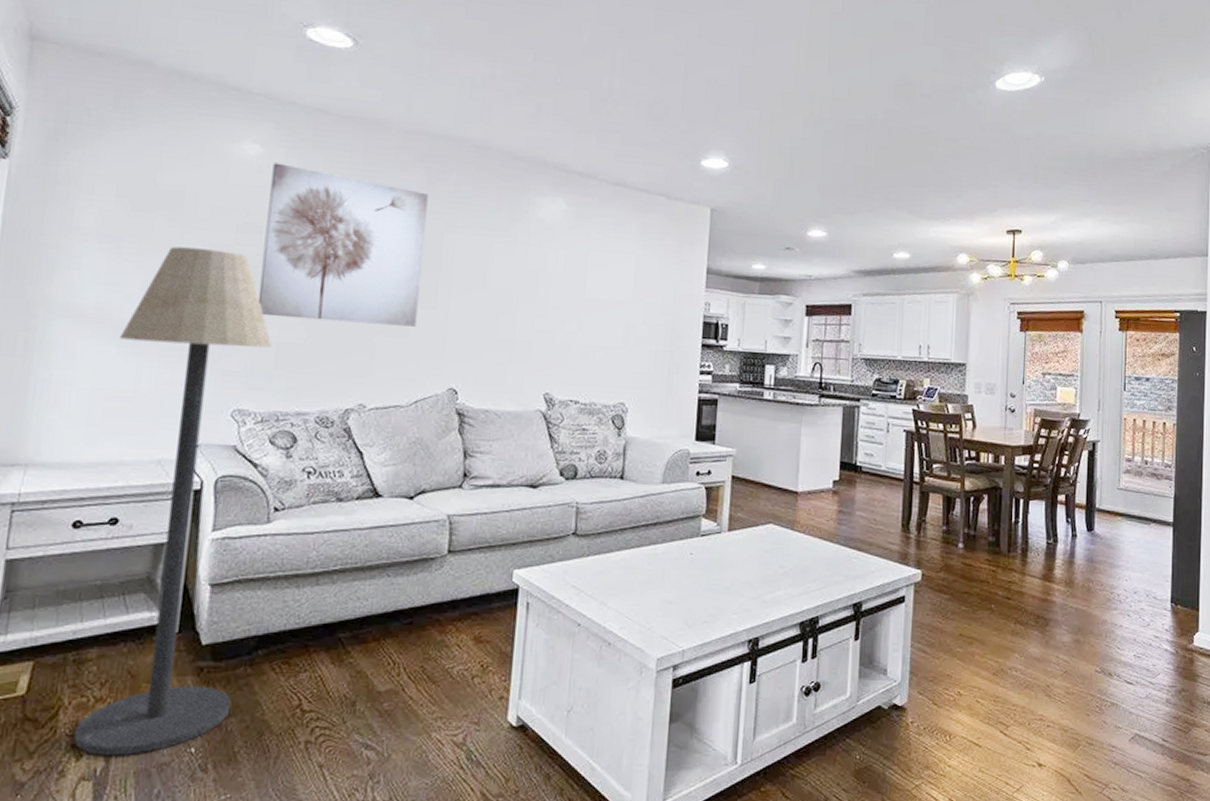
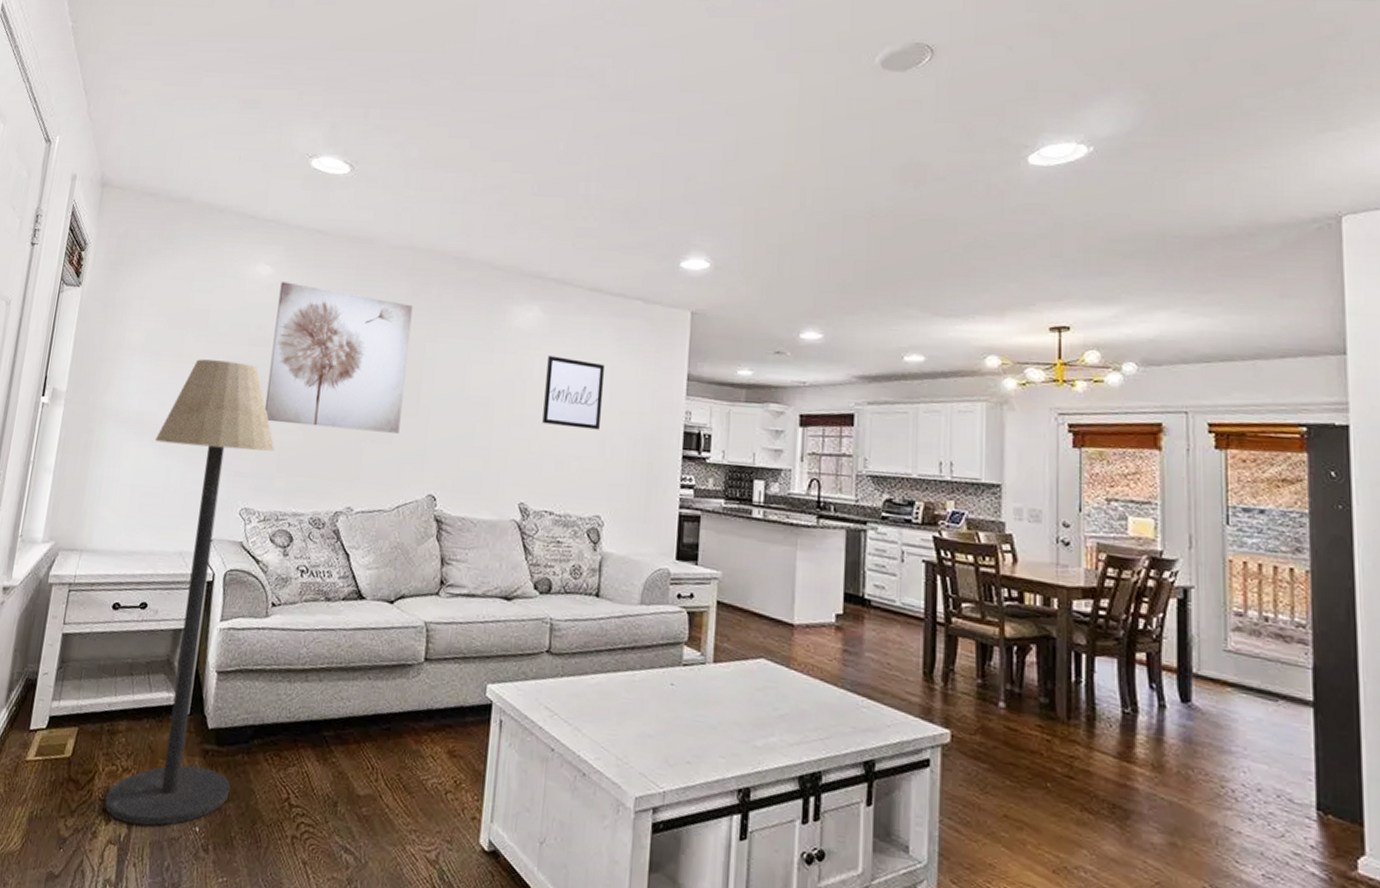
wall art: none [567,248,629,321] -> present [542,356,605,430]

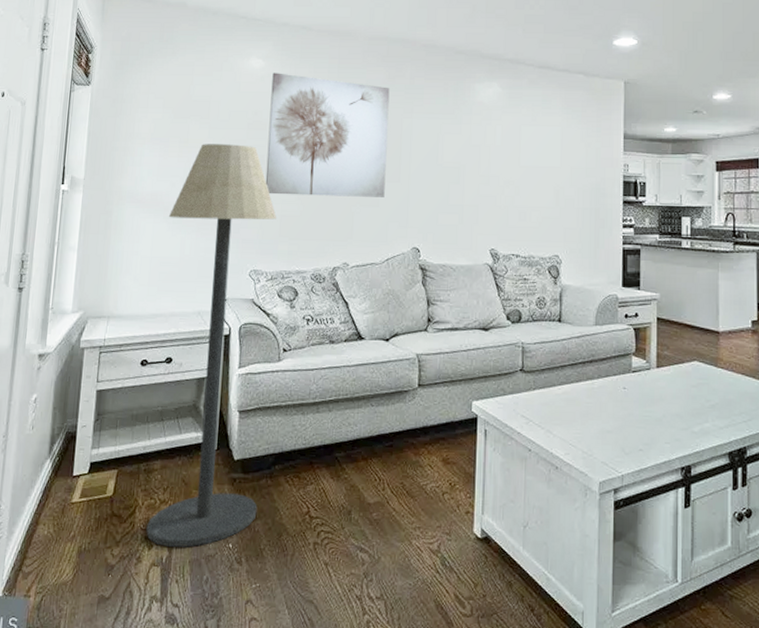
wall art: present [542,356,605,430] -> none [506,124,556,184]

